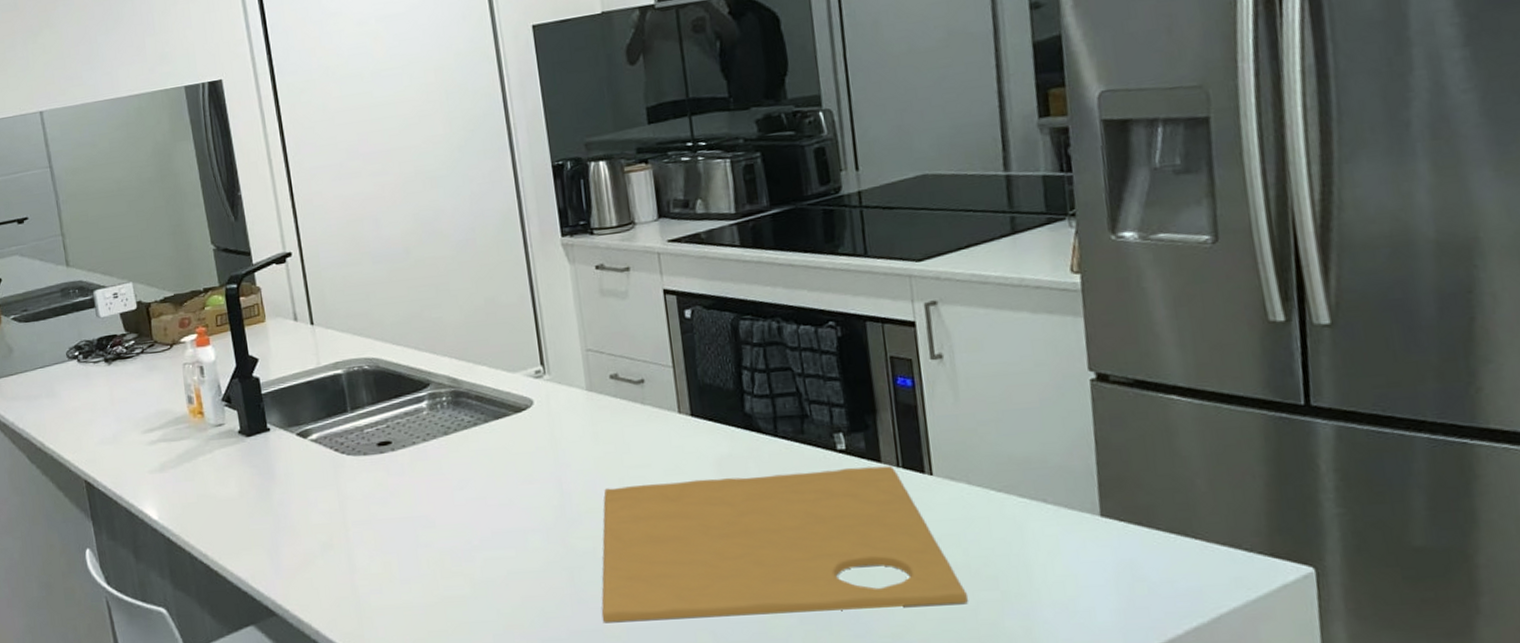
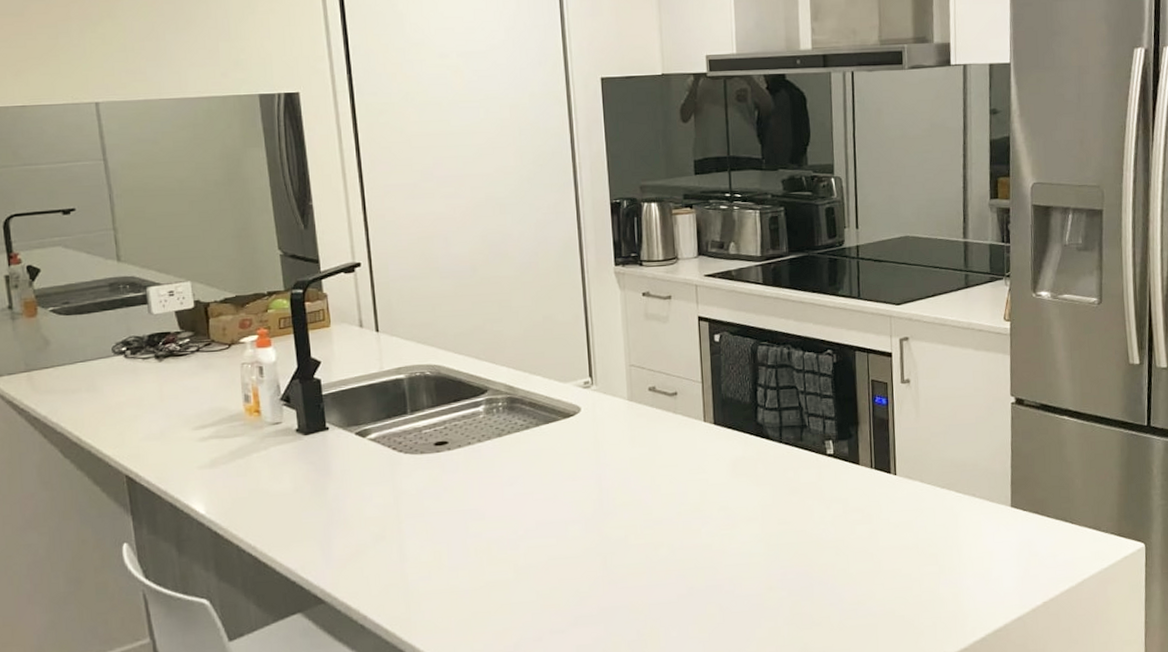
cutting board: present [601,465,968,622] -> none [628,467,915,599]

